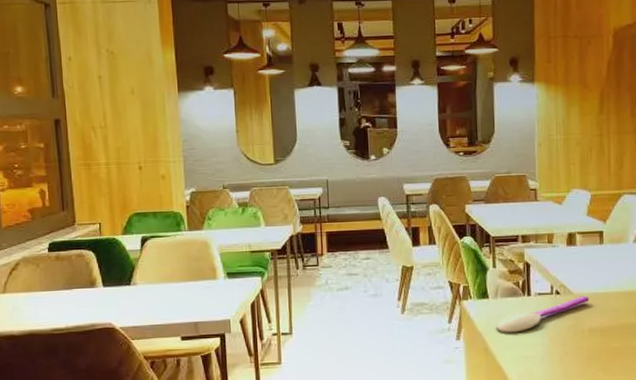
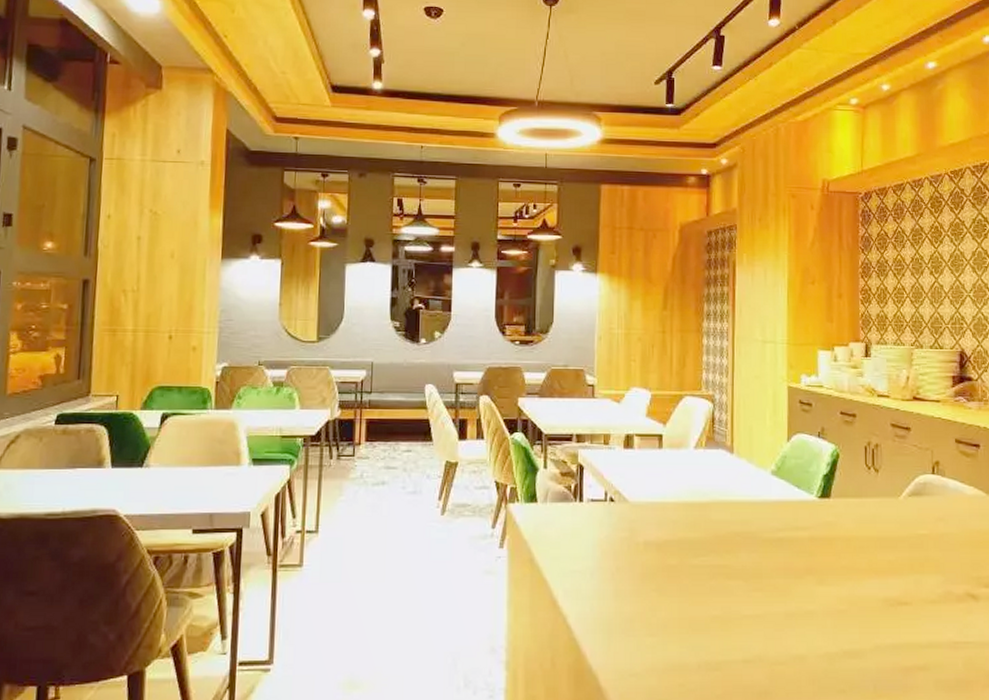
spoon: present [495,296,590,333] -> none [543,504,646,543]

